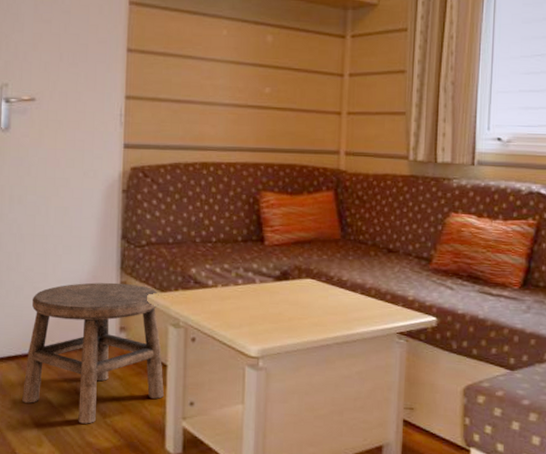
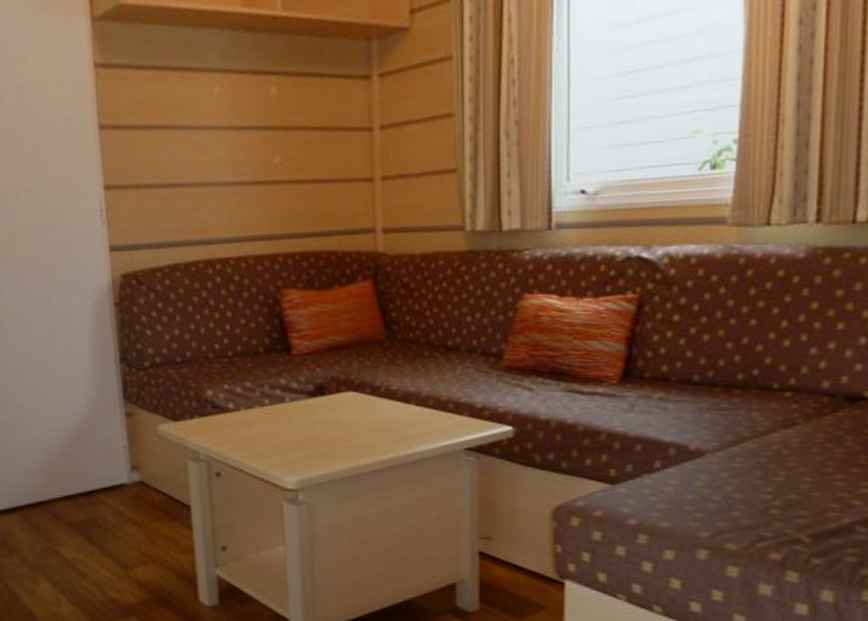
stool: present [22,282,165,424] -> none [26,414,192,578]

